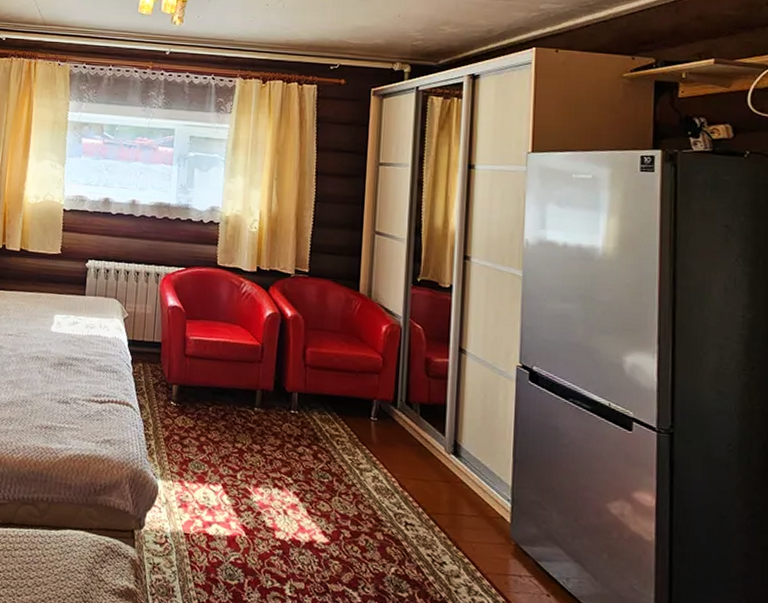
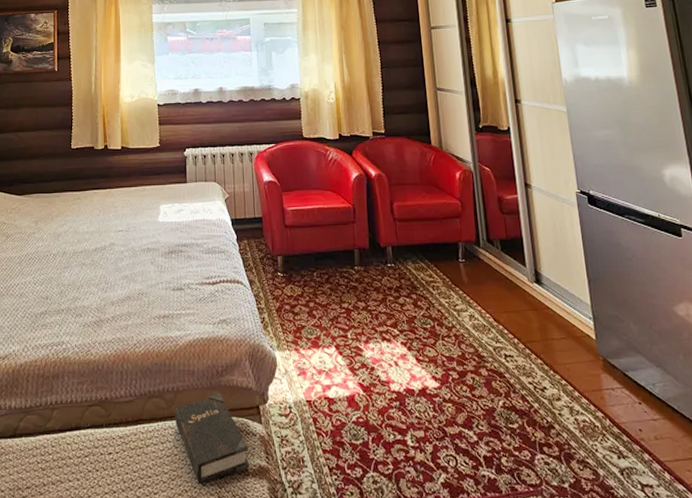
hardback book: none [46,511,118,596] -> present [175,394,249,485]

